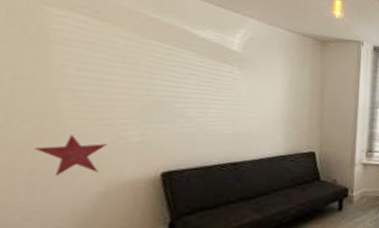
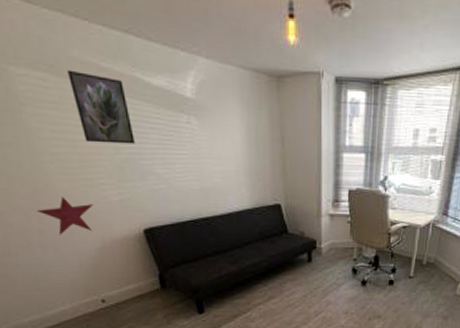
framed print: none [112,16,171,88] -> present [68,69,135,144]

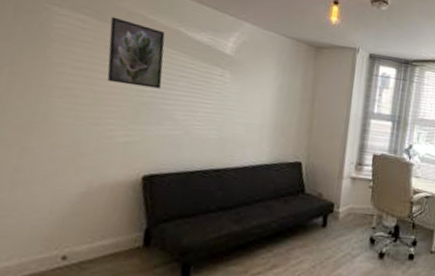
decorative star: present [37,196,94,235] -> none [22,132,94,174]

